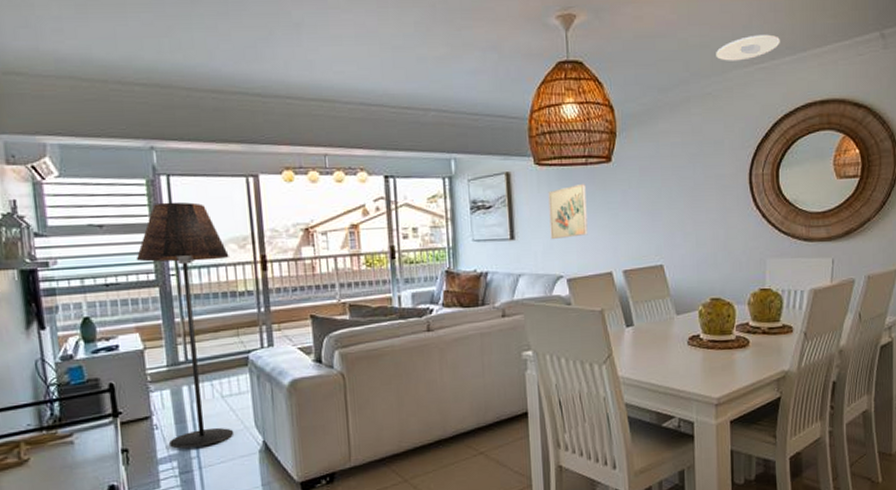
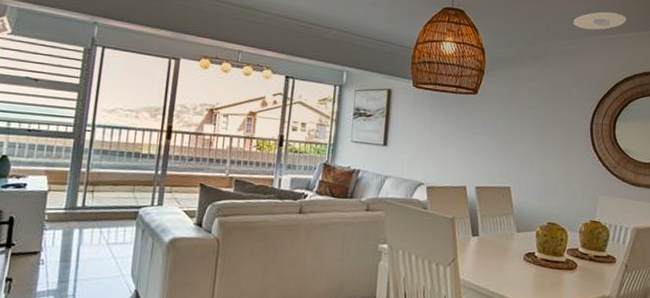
floor lamp: present [136,201,234,449] -> none [51,68,141,287]
wall art: present [548,183,588,240] -> none [418,108,453,152]

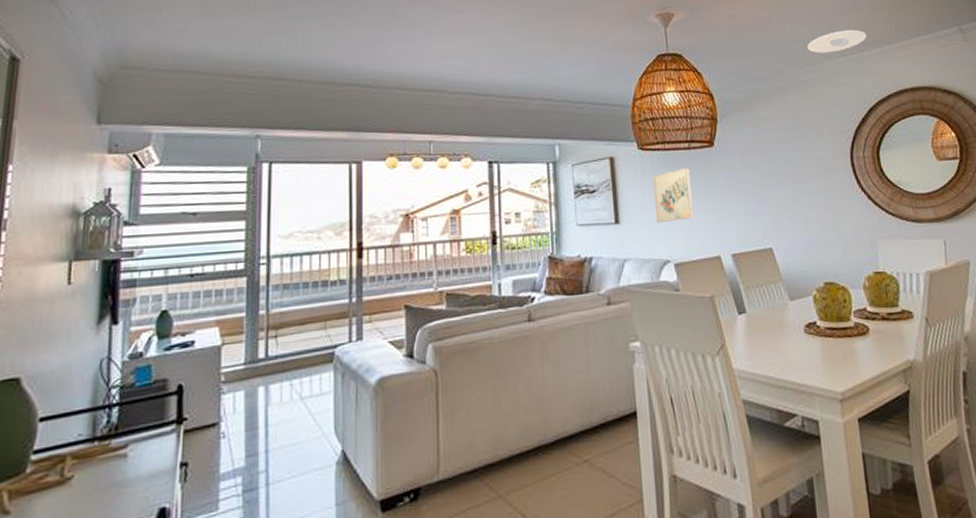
wall art: none [418,108,453,152] -> present [652,167,694,224]

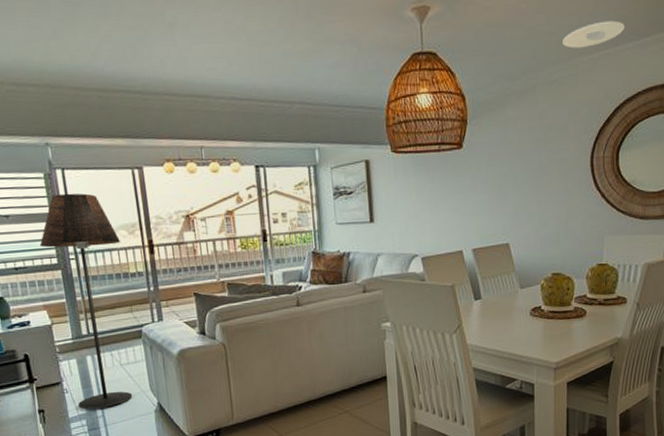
floor lamp: none [226,188,324,462] -> present [39,193,133,410]
wall art: present [652,167,694,224] -> none [404,168,441,222]

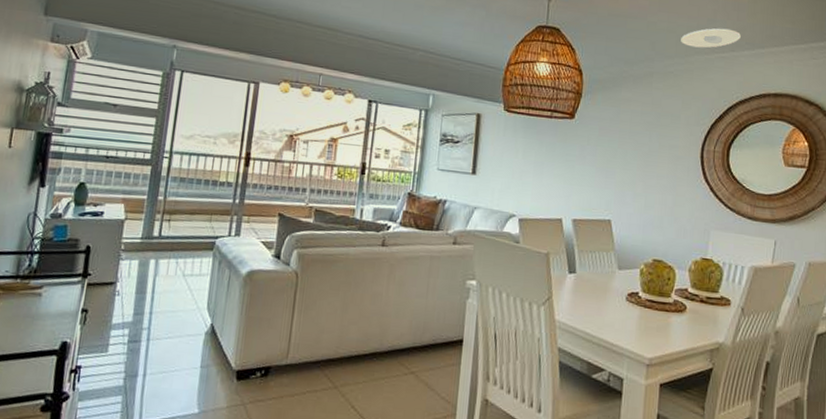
floor lamp: present [39,193,133,410] -> none [126,93,219,320]

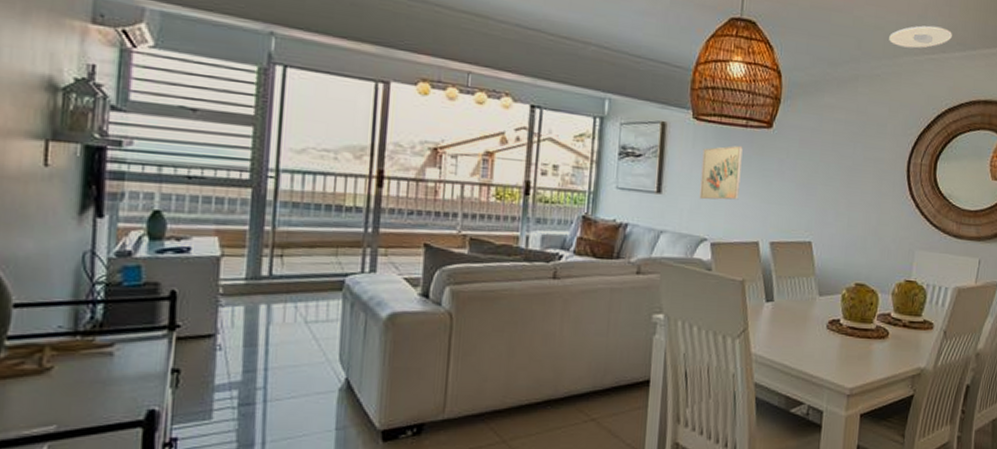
wall art: none [509,133,548,181] -> present [699,145,743,200]

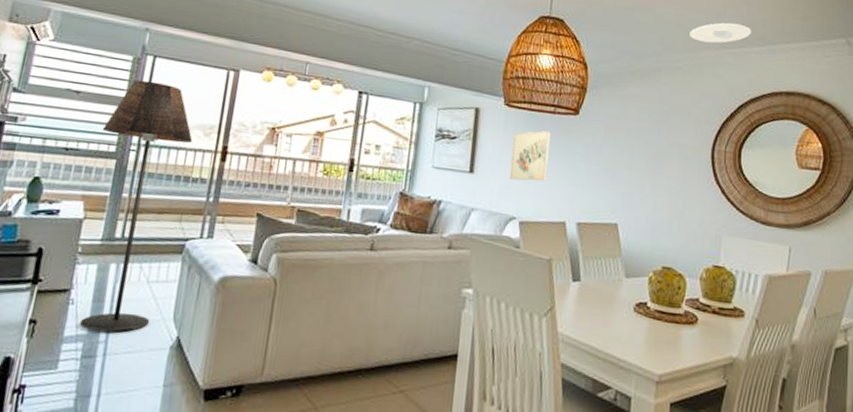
floor lamp: none [230,94,341,377] -> present [80,80,193,332]

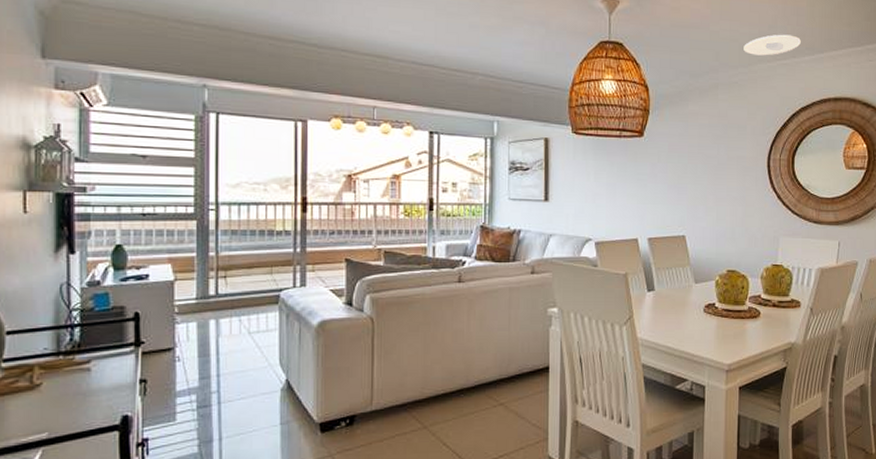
floor lamp: present [80,80,193,332] -> none [176,138,270,383]
wall art: present [509,130,551,181] -> none [582,154,618,205]

